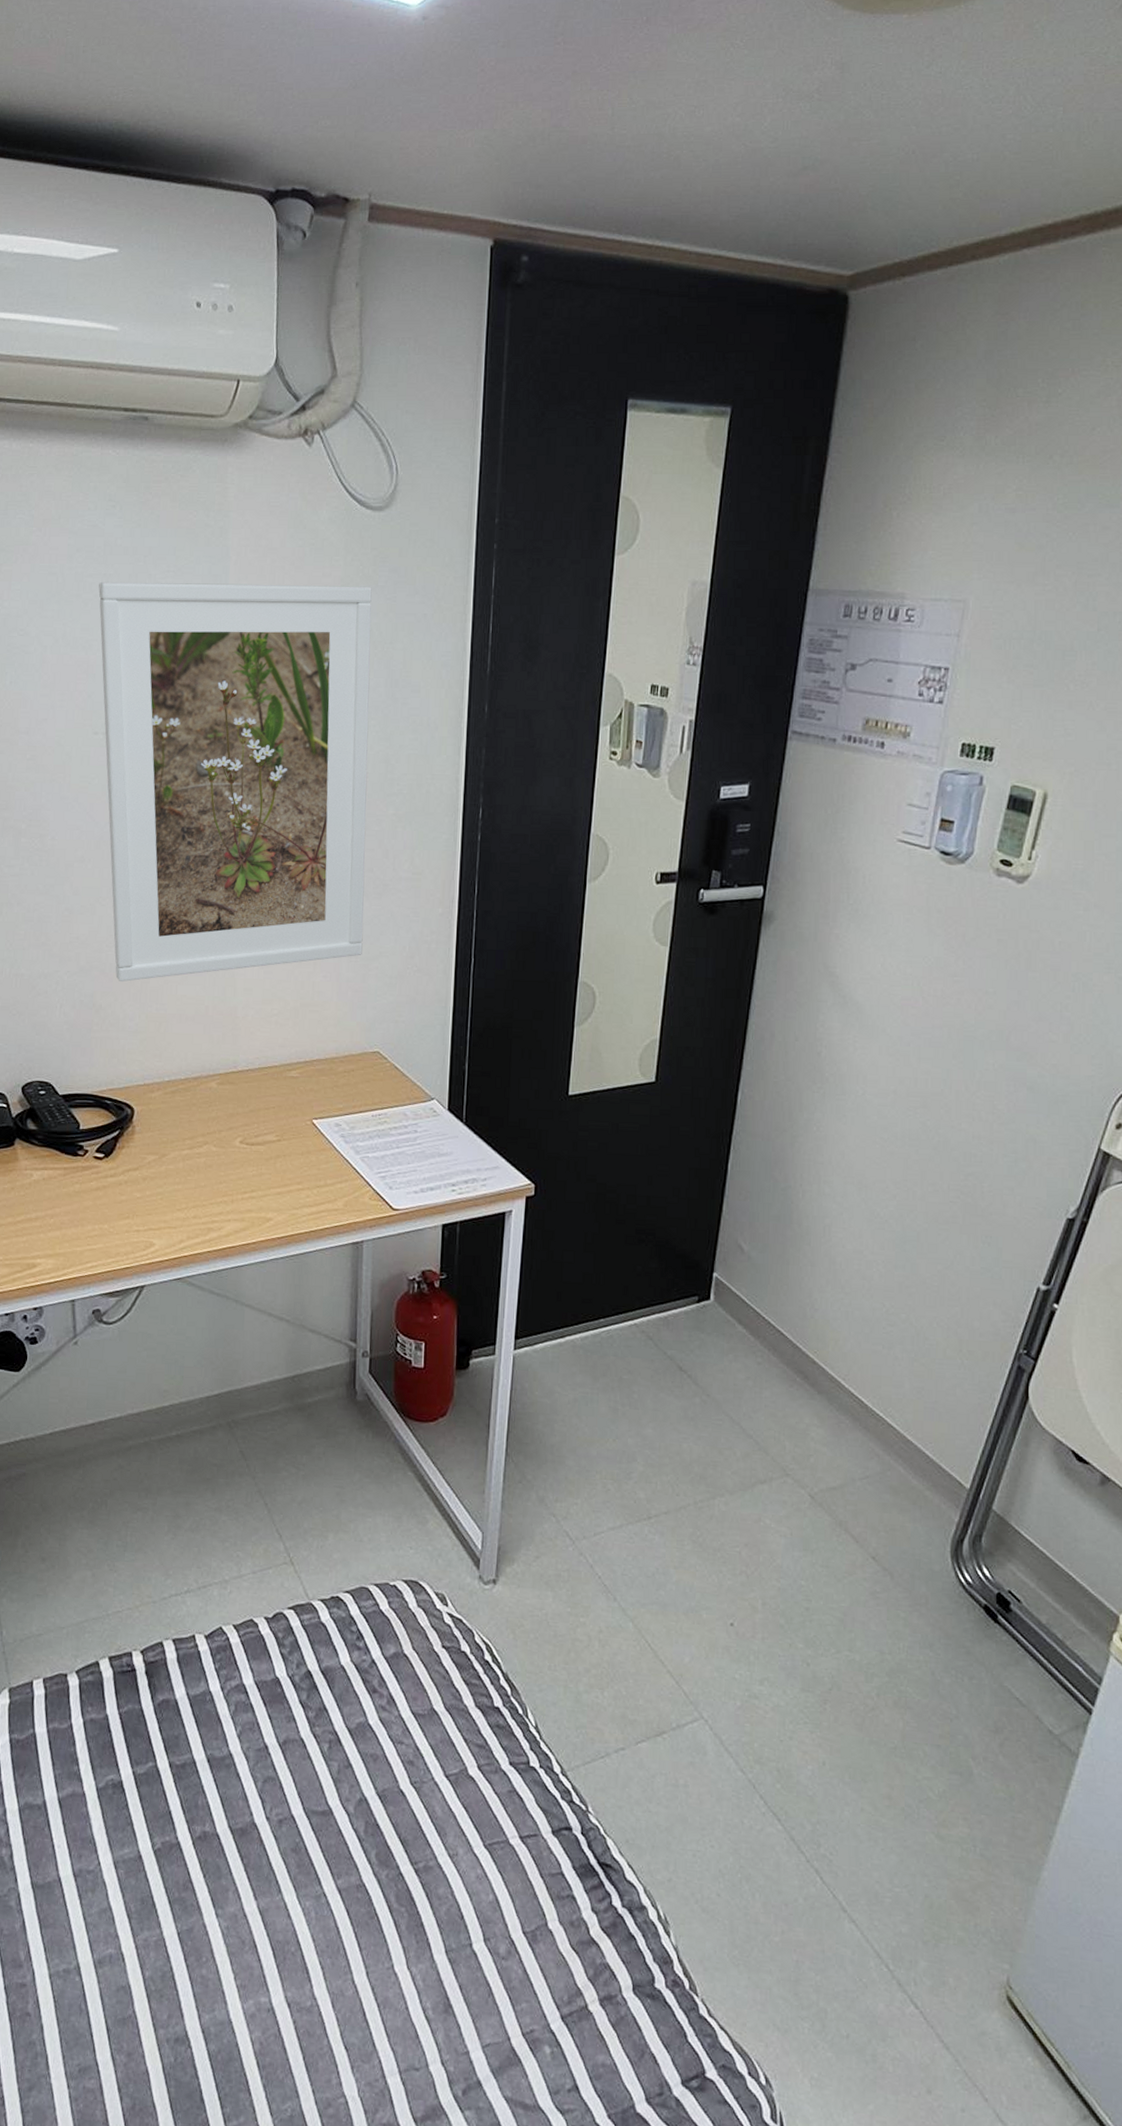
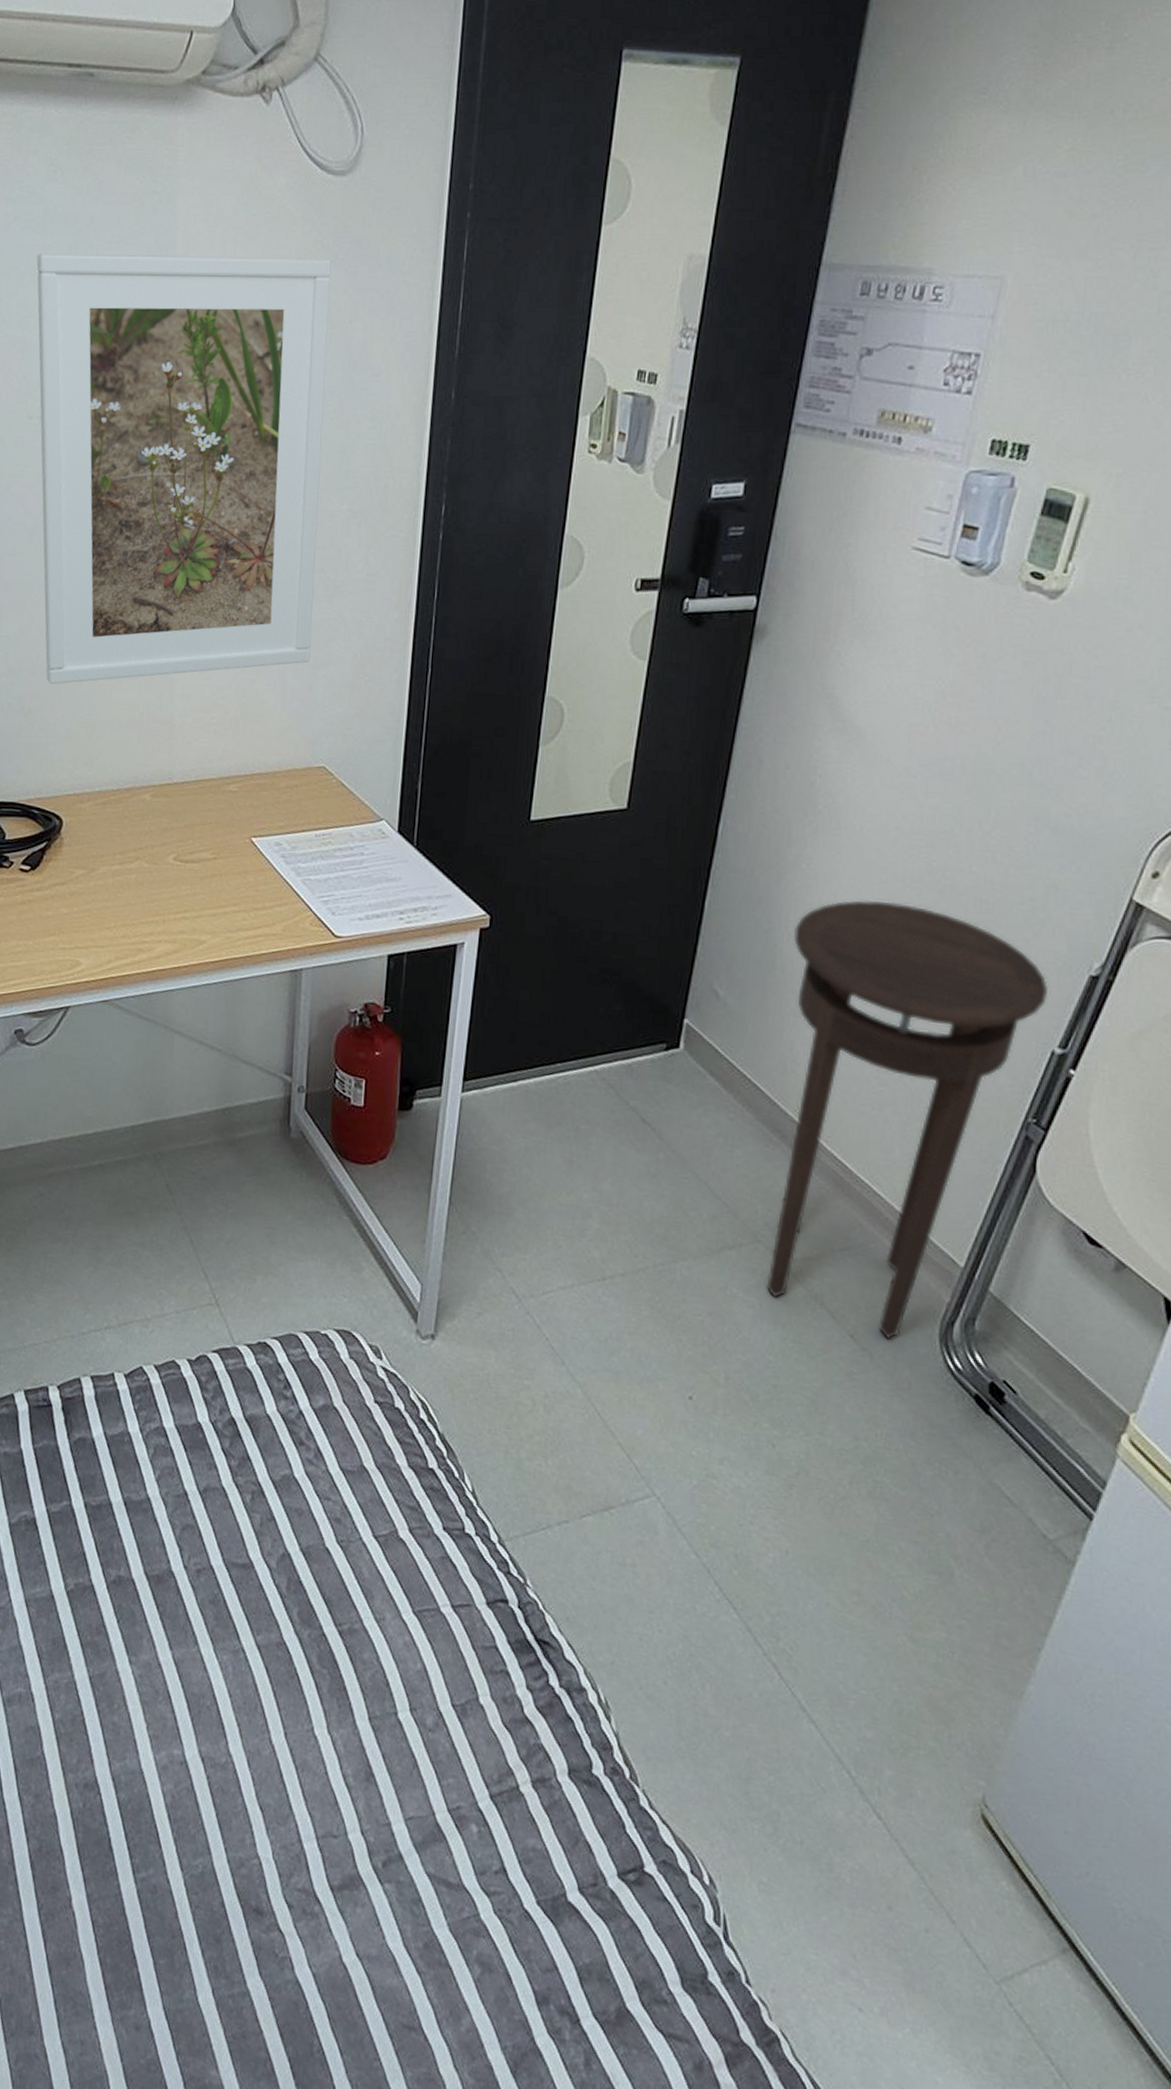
stool: none [796,1158,1032,1559] -> present [766,900,1049,1340]

